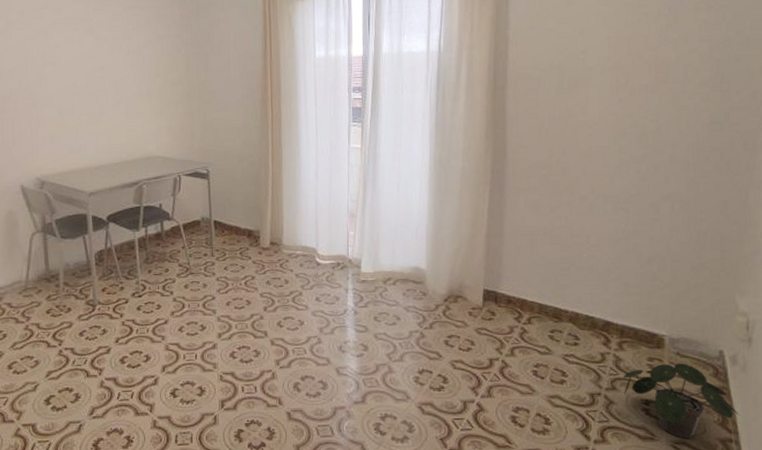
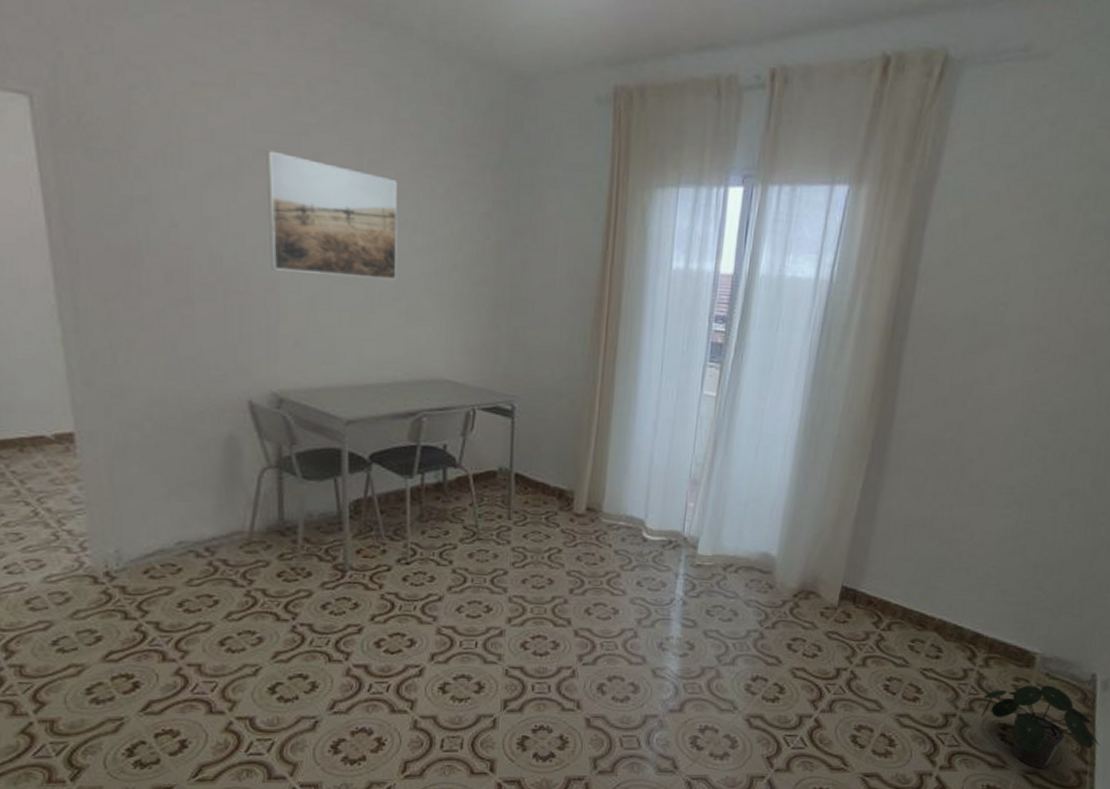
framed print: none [25,11,117,92] -> present [266,150,398,280]

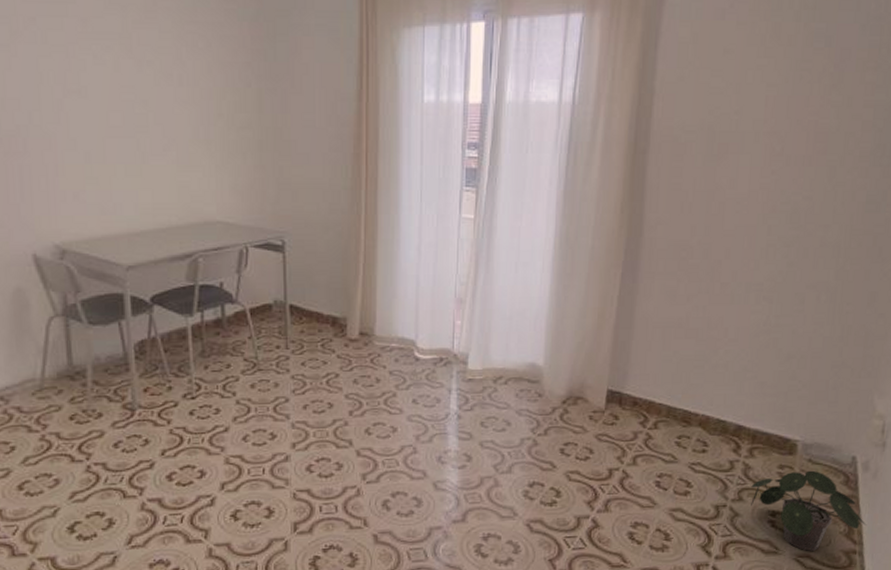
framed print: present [266,150,398,280] -> none [36,19,165,131]

